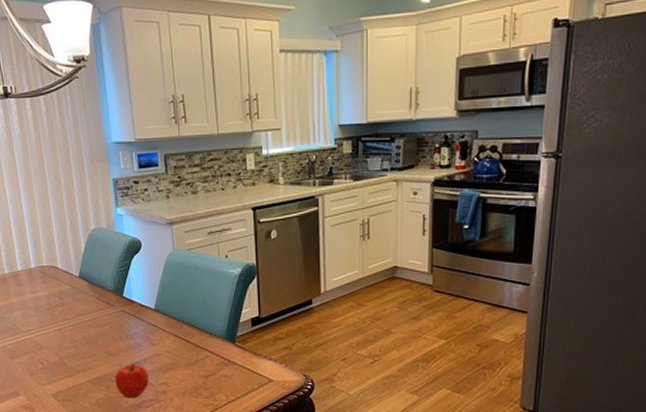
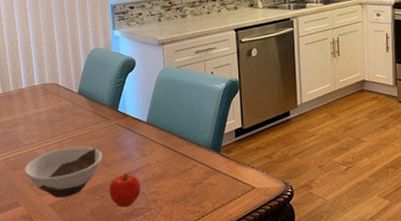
bowl: none [23,334,107,388] -> present [24,146,102,198]

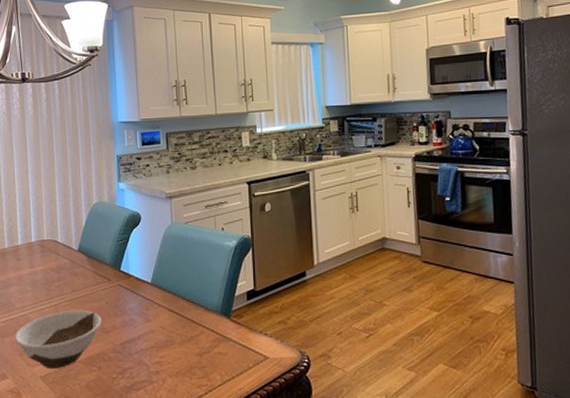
fruit: present [109,174,141,208] -> none [107,342,142,380]

